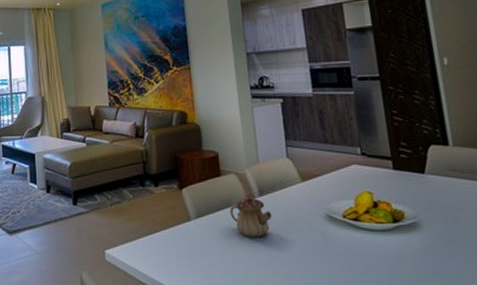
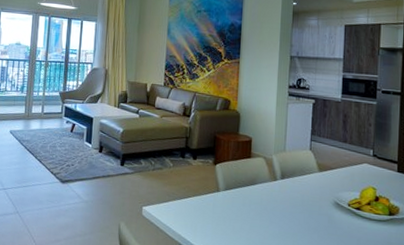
teapot: present [230,193,272,237] -> none [254,175,289,213]

